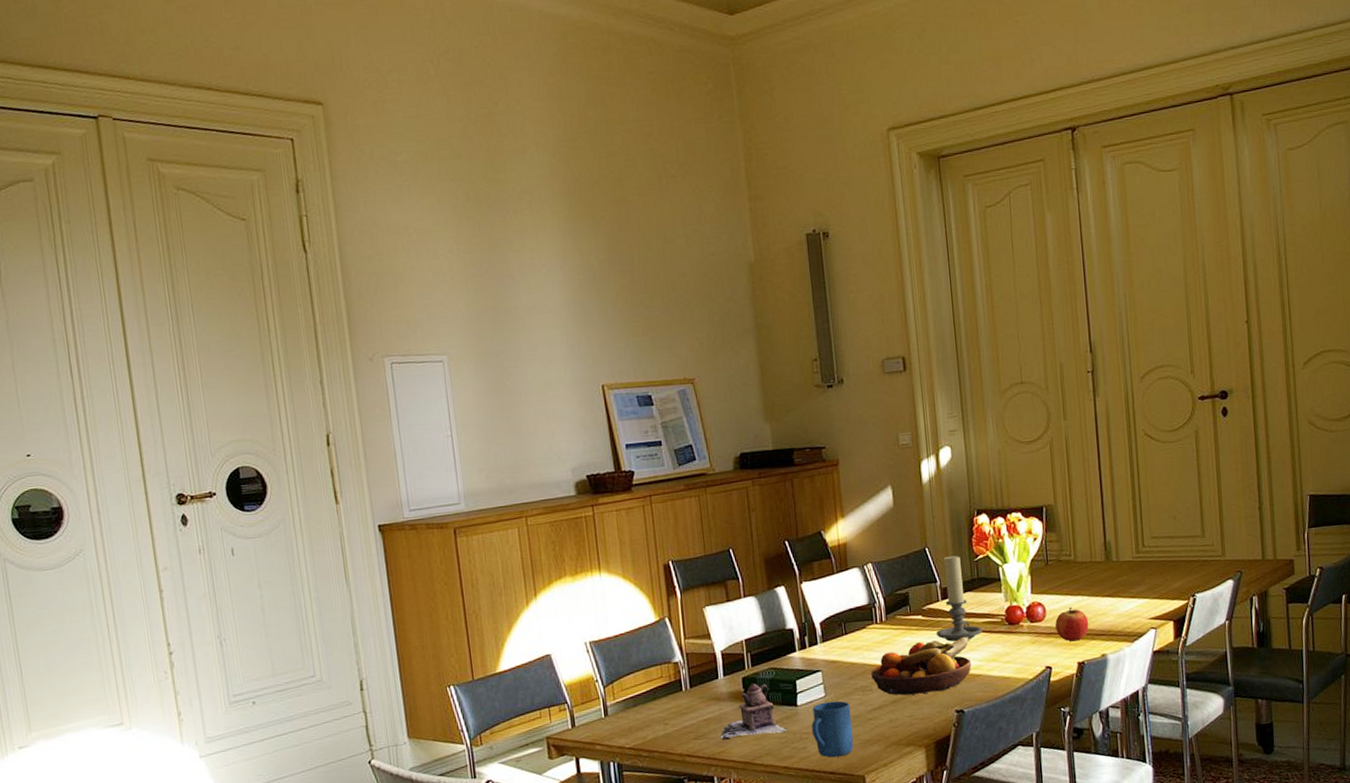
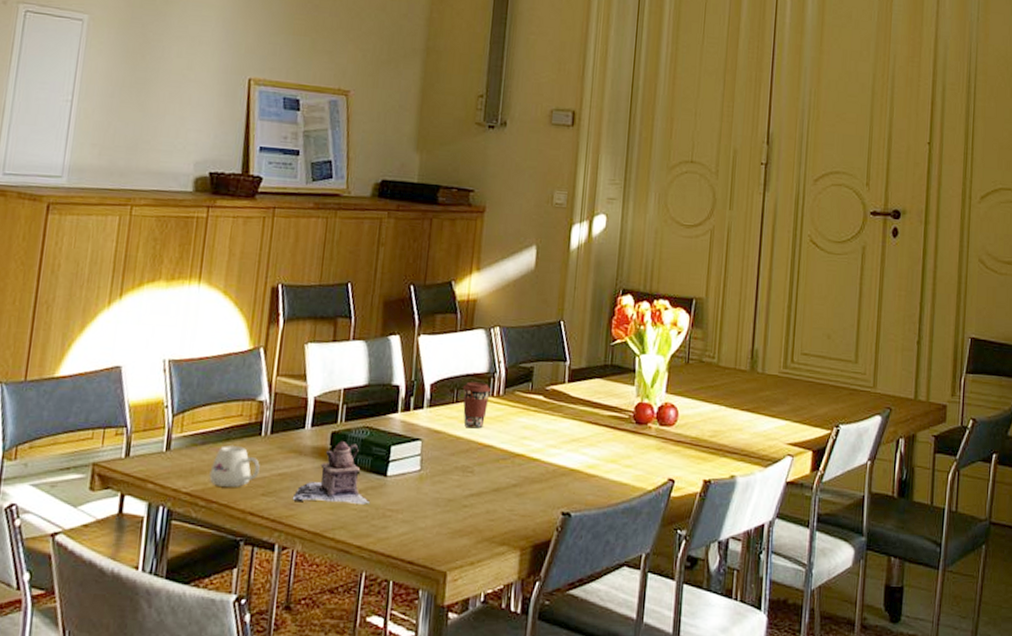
mug: none [645,702,688,738] -> present [209,445,260,487]
mug: present [811,701,854,758] -> none [397,477,446,545]
coffee cup: none [848,613,875,654] -> present [462,381,492,429]
fruit bowl: present [871,636,972,696] -> none [476,426,591,487]
candle holder: present [937,554,983,642] -> none [556,333,607,433]
apple: present [1055,607,1089,642] -> none [686,415,722,455]

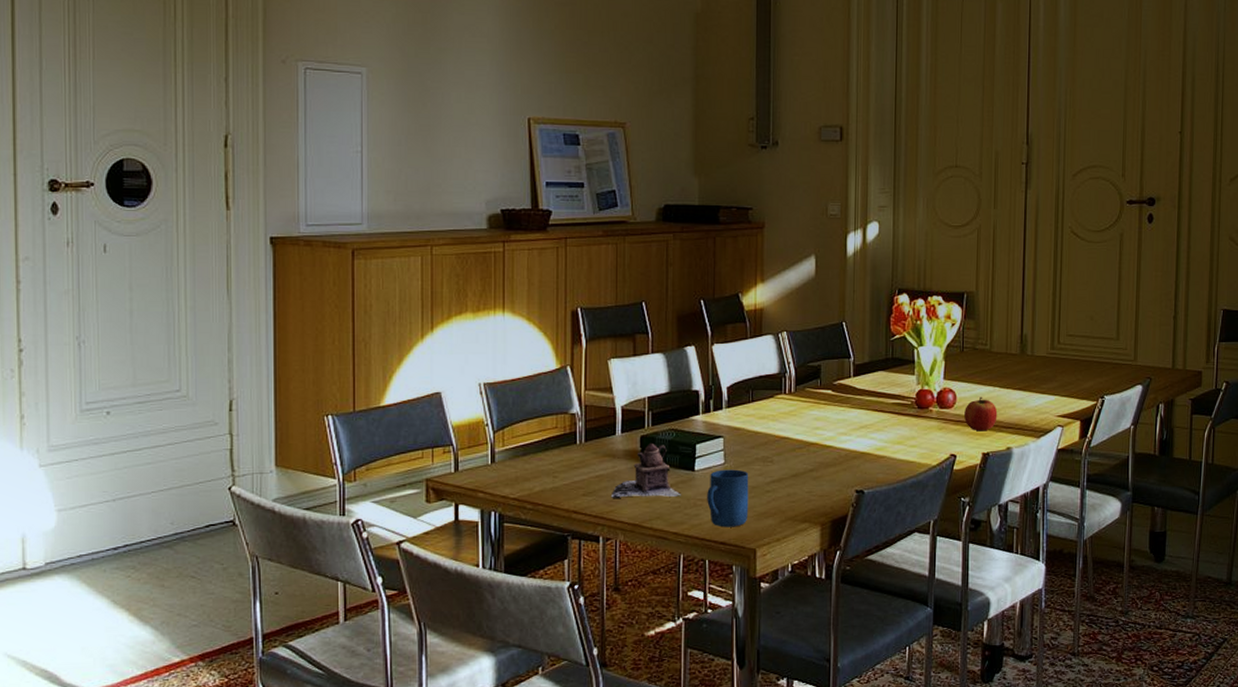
mug: present [209,445,260,487] -> none [533,455,578,491]
mug: none [397,477,446,545] -> present [707,469,749,527]
coffee cup: present [462,381,492,429] -> none [757,382,784,424]
apple: none [686,415,722,455] -> present [964,396,998,431]

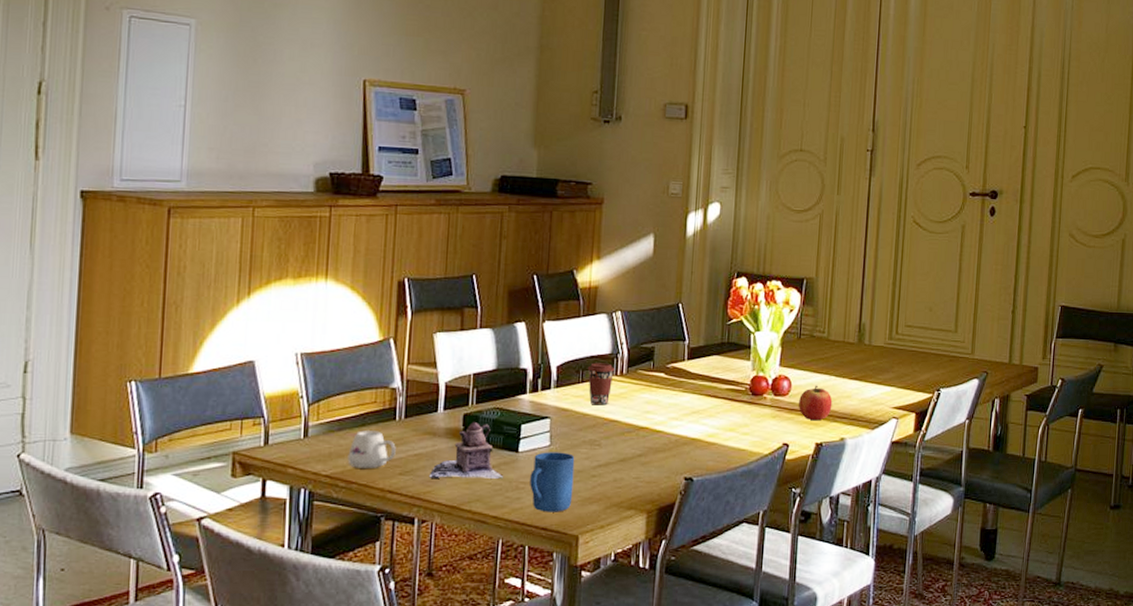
mug: none [533,455,578,491] -> present [347,430,396,468]
coffee cup: none [757,382,784,424] -> present [587,362,615,406]

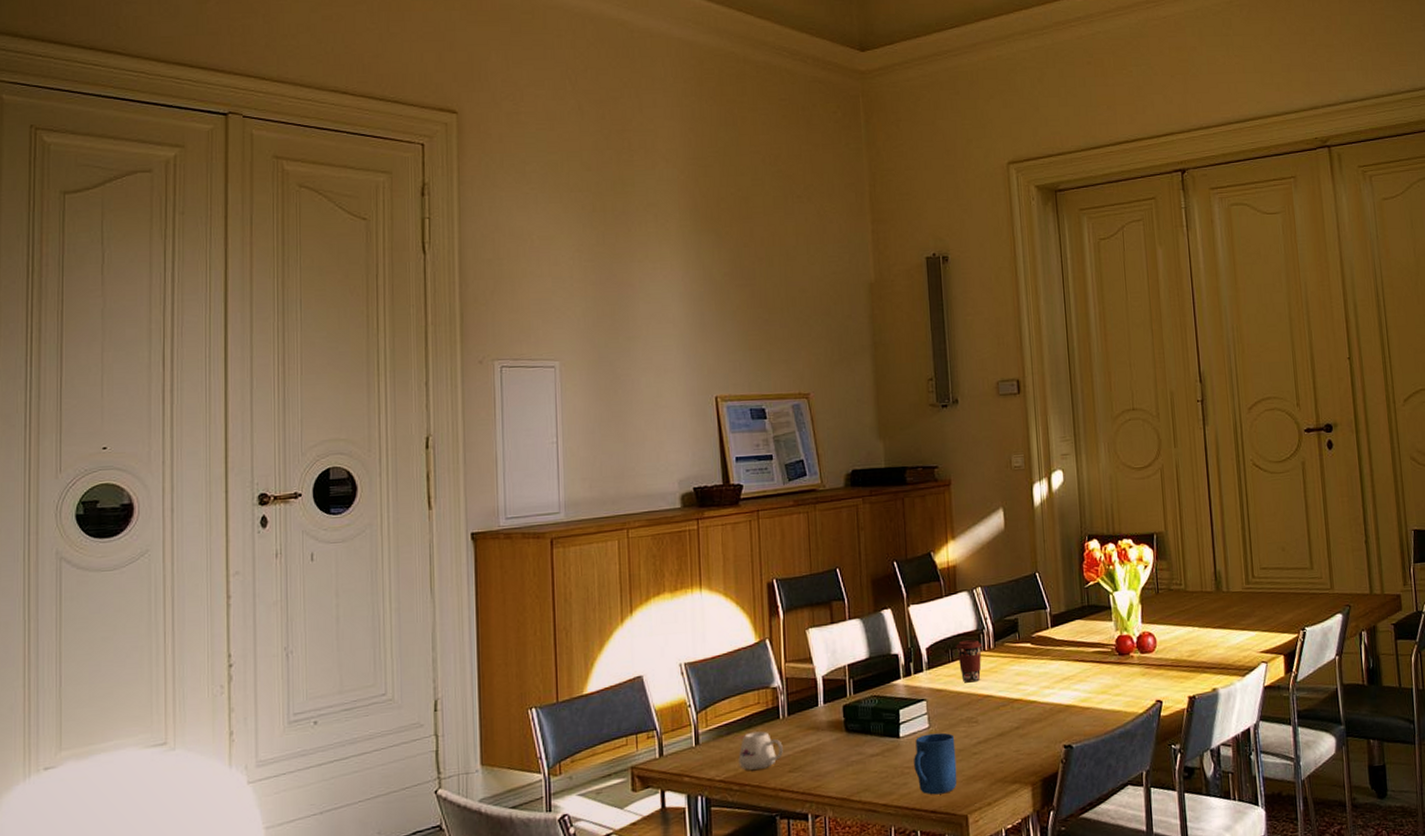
teapot: present [430,421,504,480] -> none [818,711,889,773]
apple: present [799,385,833,421] -> none [1166,638,1200,674]

